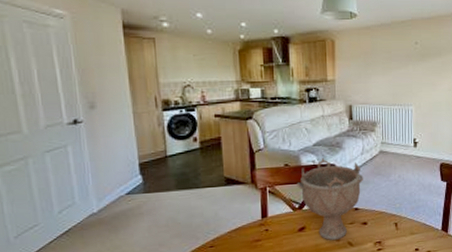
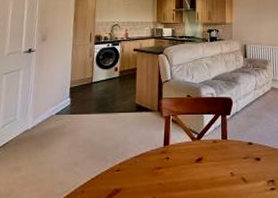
decorative bowl: present [297,158,364,240] -> none [196,91,257,174]

